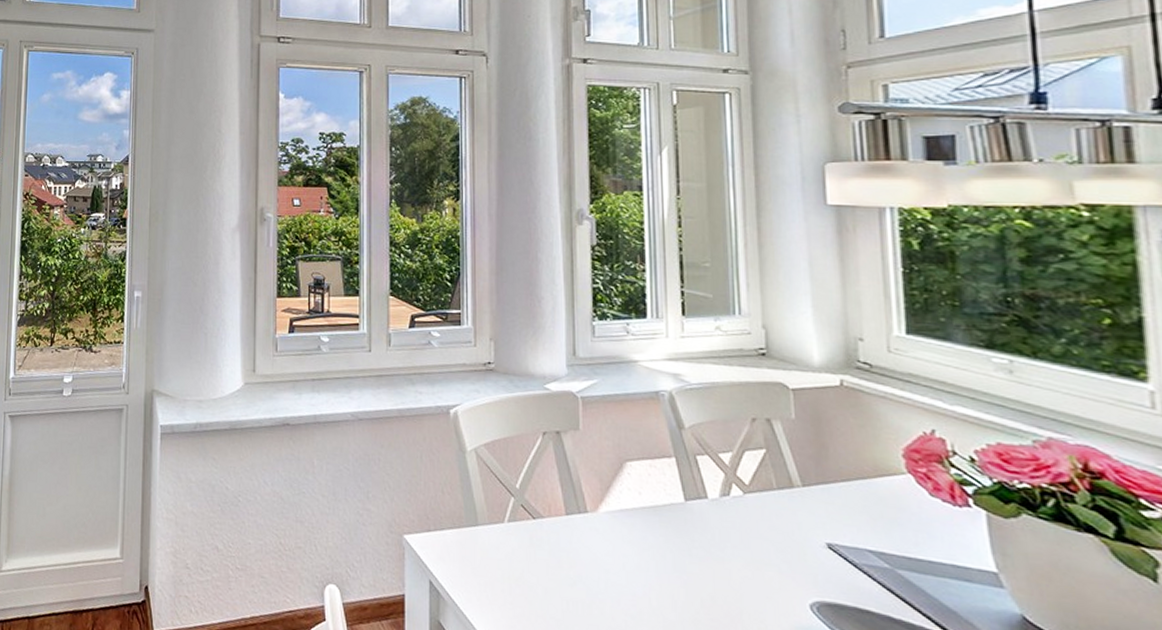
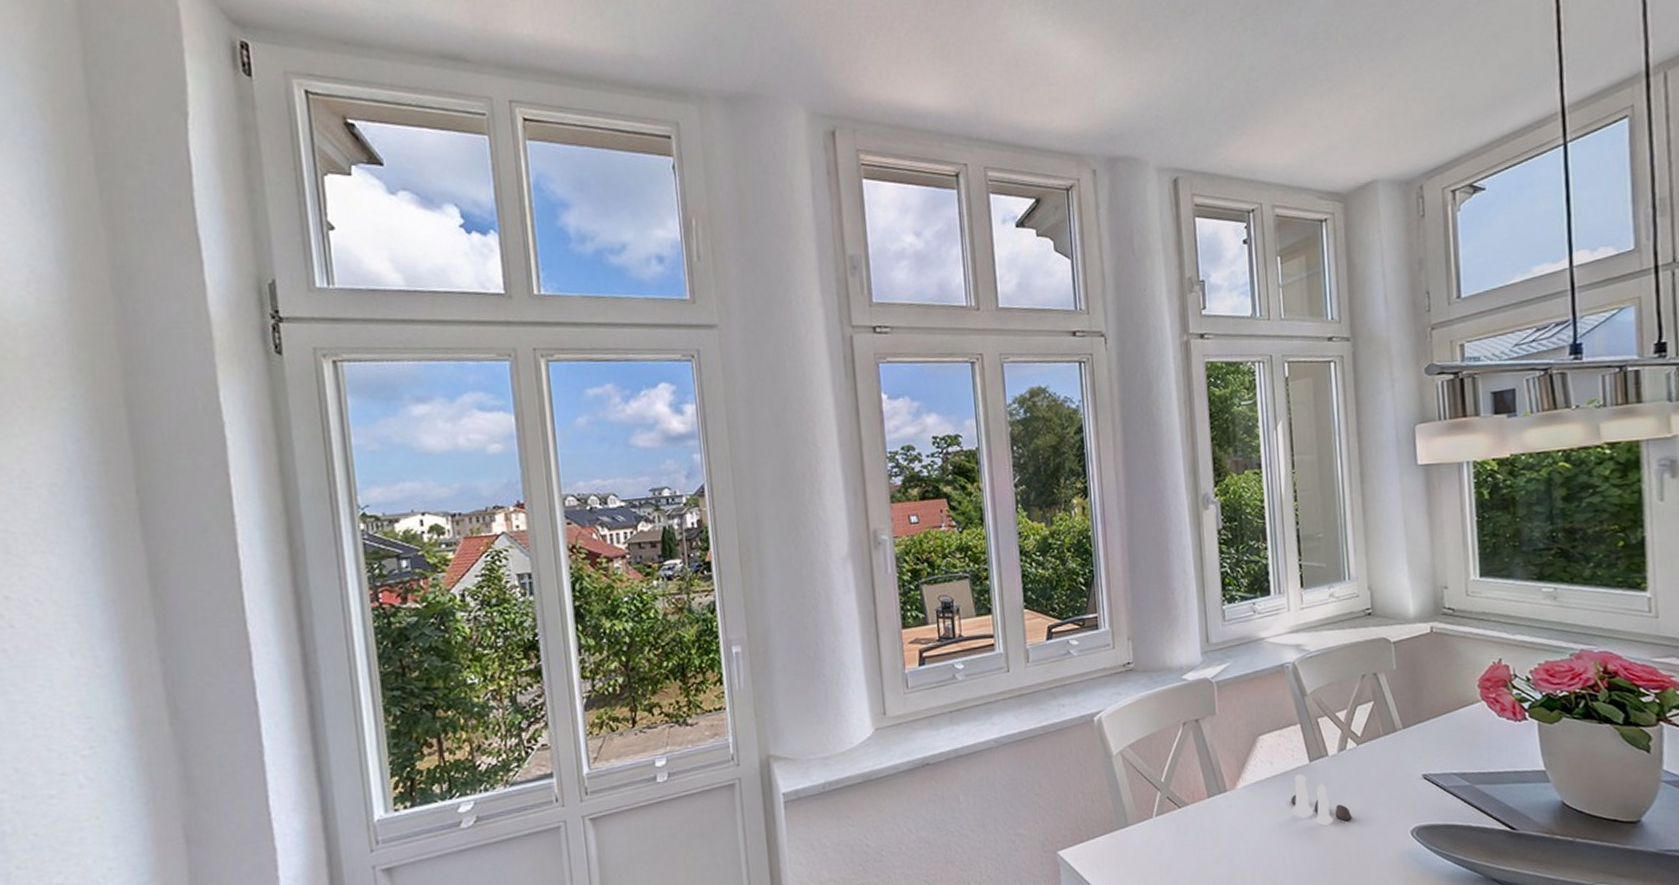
salt and pepper shaker set: none [661,511,735,576] -> present [1291,773,1352,826]

